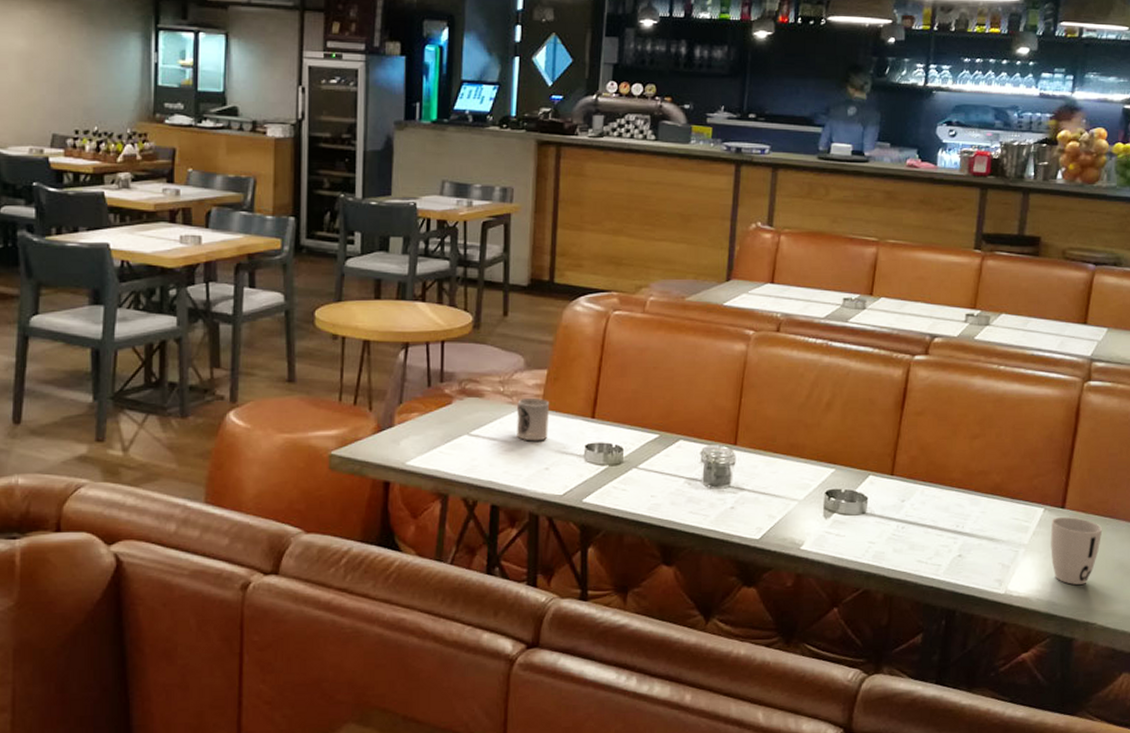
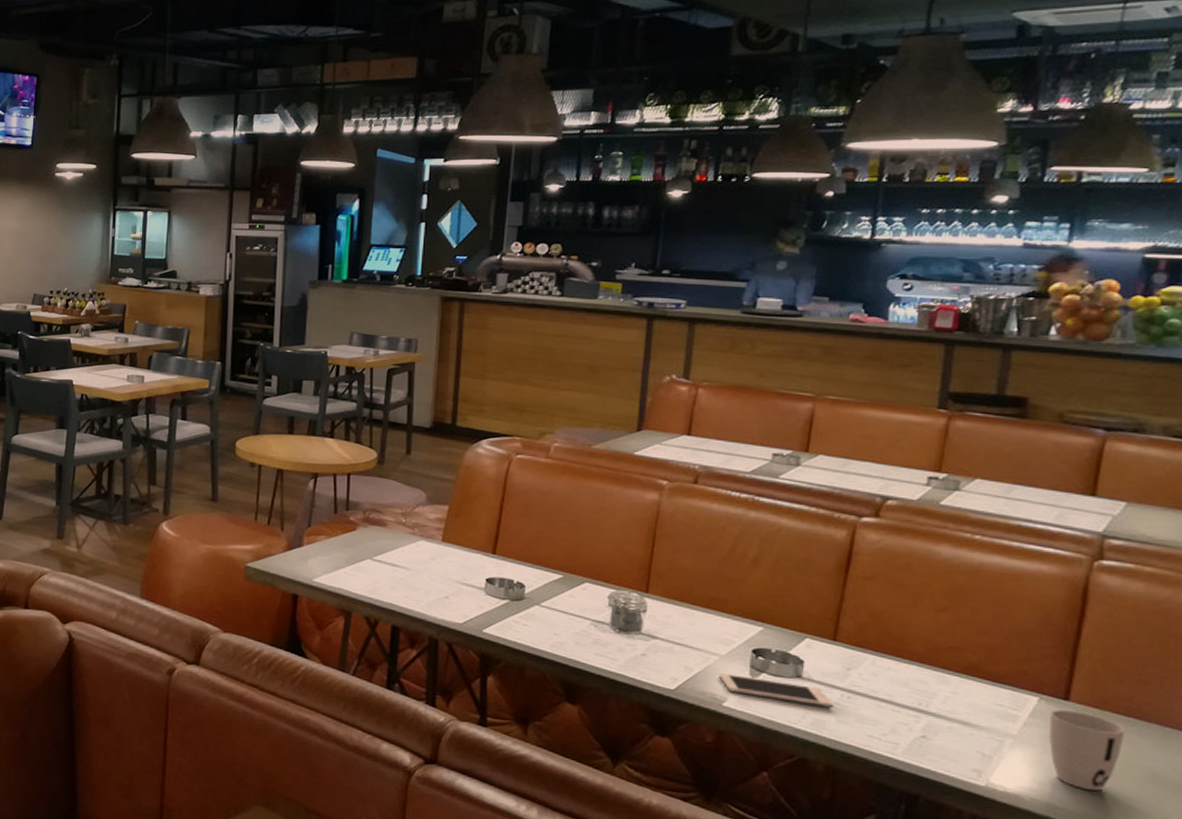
cup: present [517,397,549,441] -> none [418,530,450,571]
cell phone: none [798,518,891,540] -> present [719,673,834,708]

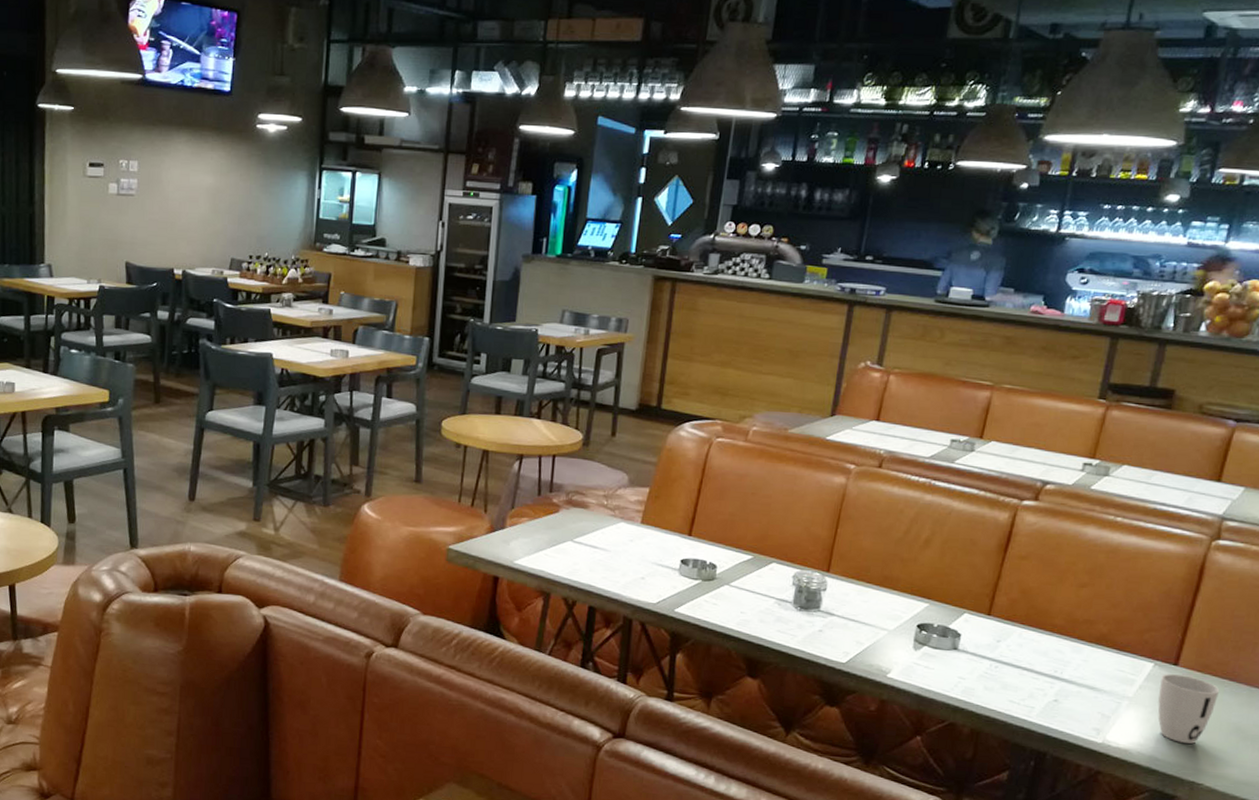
cell phone: present [719,673,834,708] -> none [886,647,983,677]

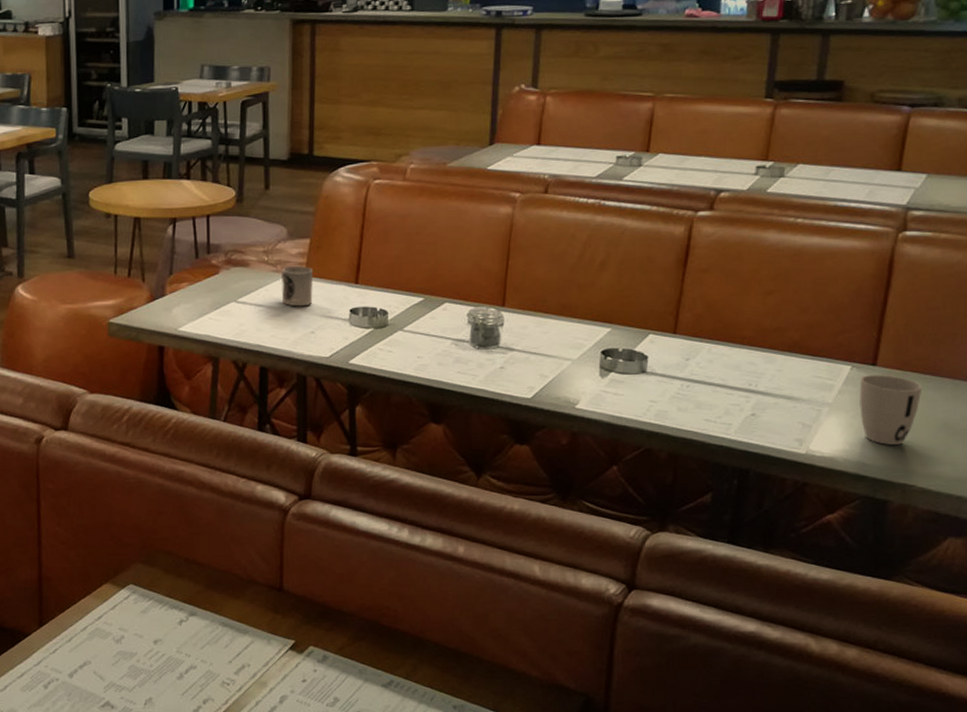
cup: none [617,512,649,553] -> present [282,265,313,307]

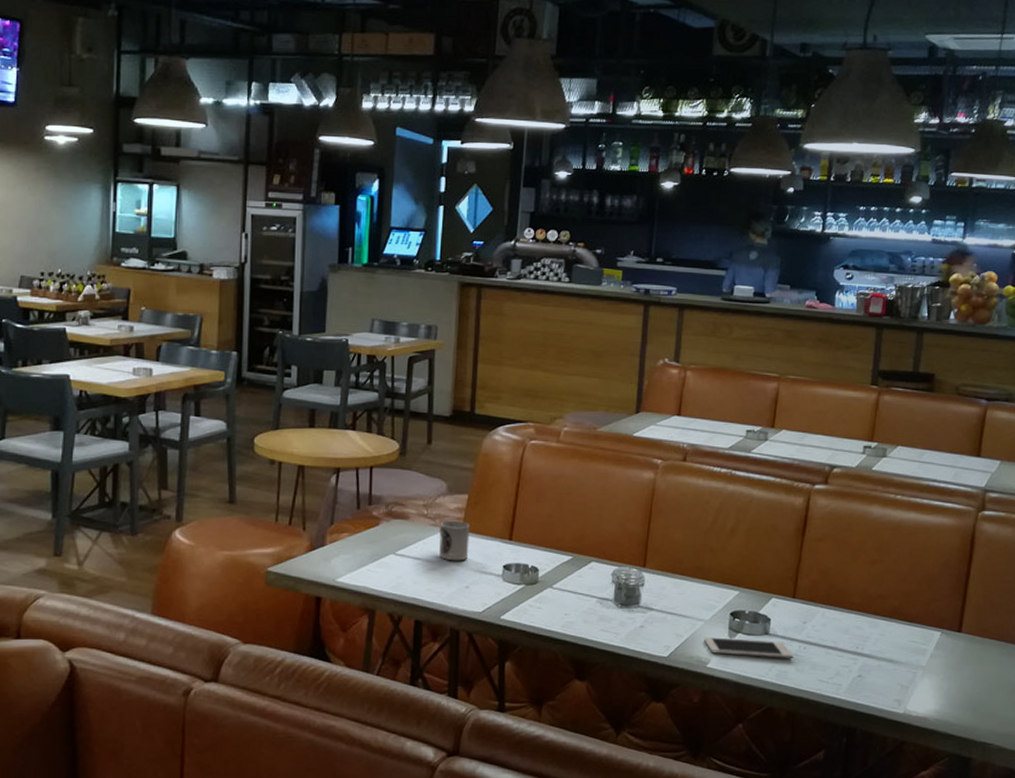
cell phone: none [572,377,675,399] -> present [704,637,794,659]
cup: present [860,375,923,445] -> none [948,641,999,706]

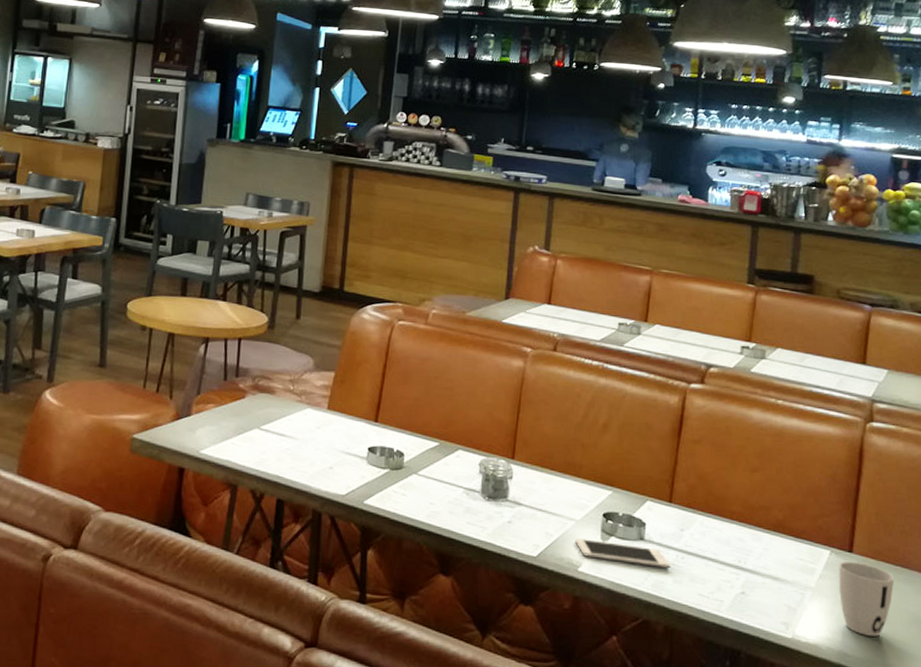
cup: present [439,520,469,561] -> none [304,397,335,441]
cup: none [948,641,999,706] -> present [839,561,895,636]

